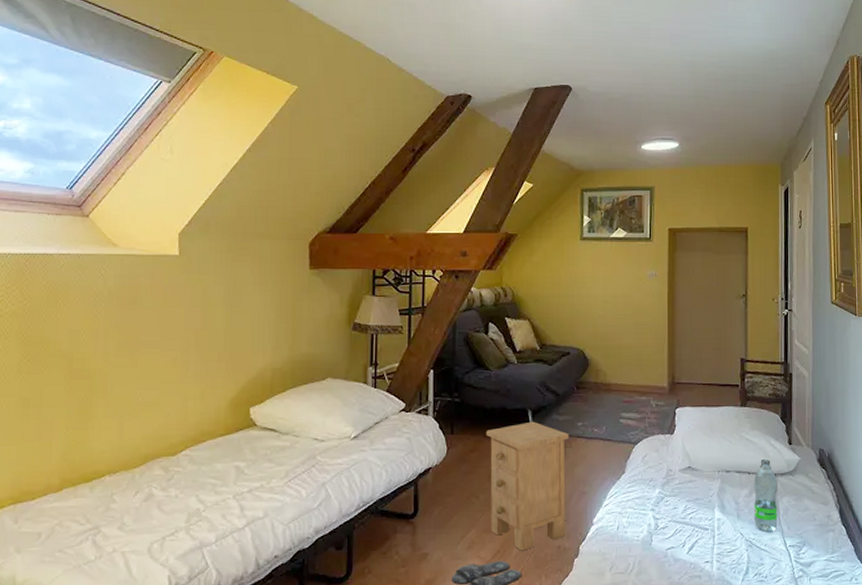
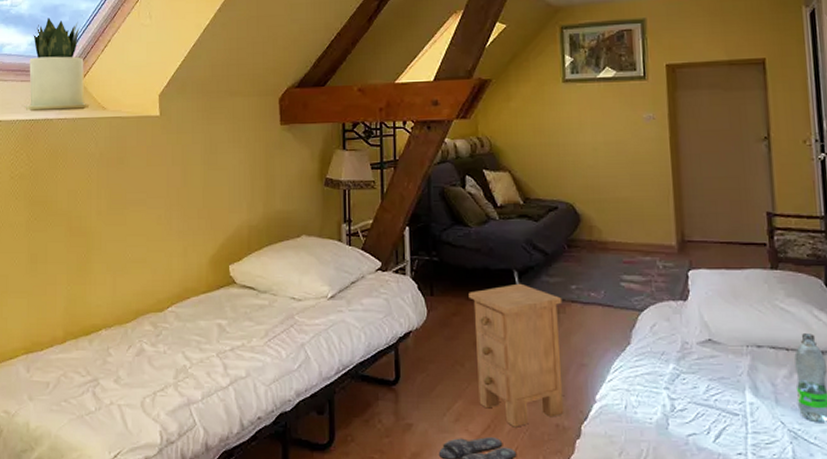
planter: none [18,144,98,246] -> present [24,18,90,112]

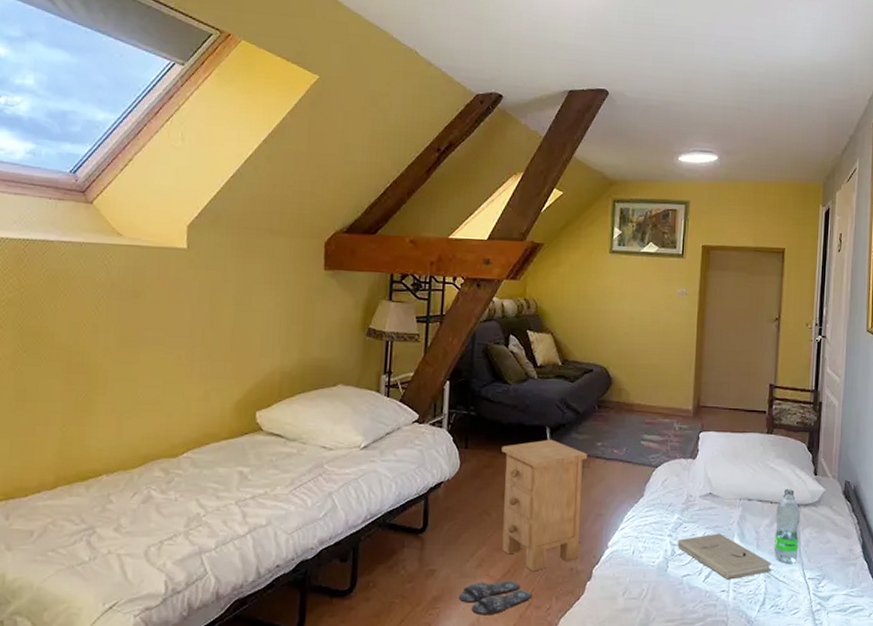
planter: present [24,18,90,112] -> none [17,124,102,234]
book: none [676,385,798,441] -> present [677,533,771,580]

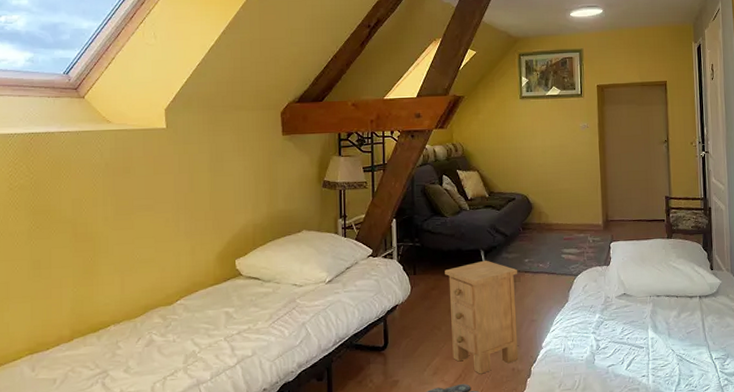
book: present [677,533,771,580] -> none [601,327,683,366]
bottle: present [773,489,800,563] -> none [682,284,704,347]

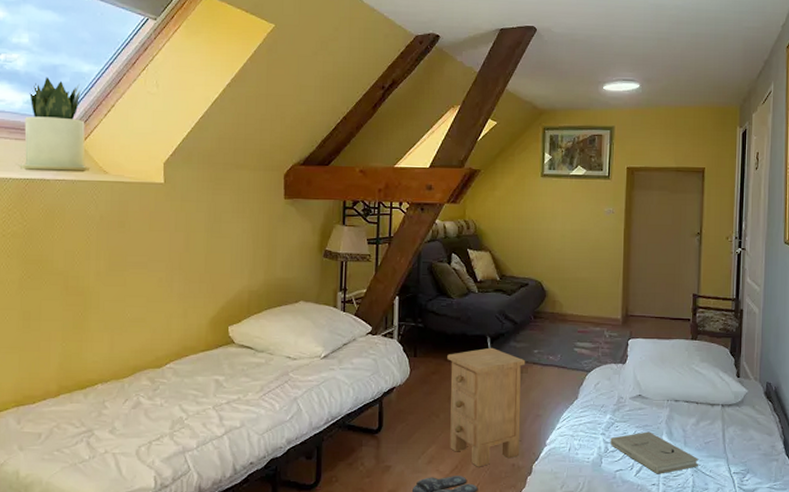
planter: none [22,35,94,126] -> present [18,77,91,173]
book: none [601,327,683,366] -> present [610,431,698,474]

